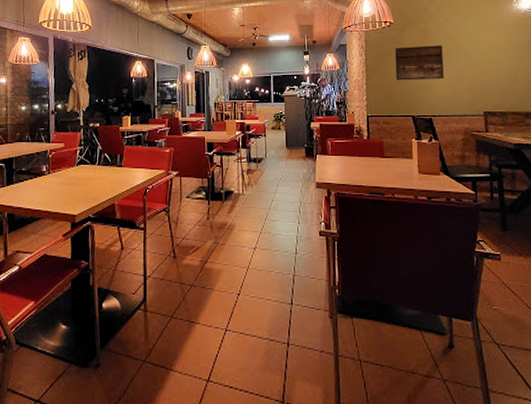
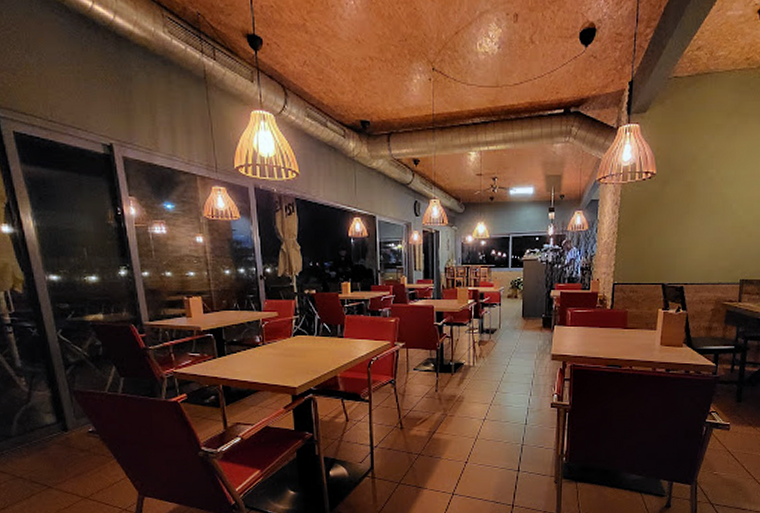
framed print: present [394,45,444,81] -> none [649,202,707,244]

